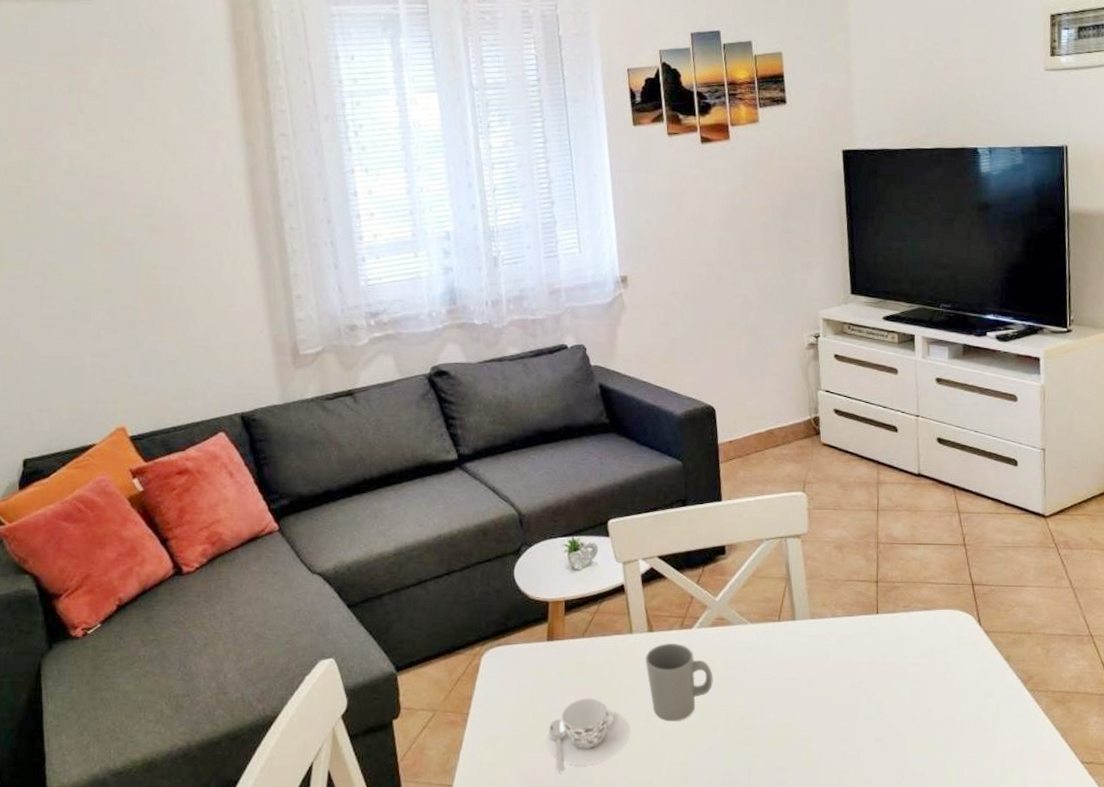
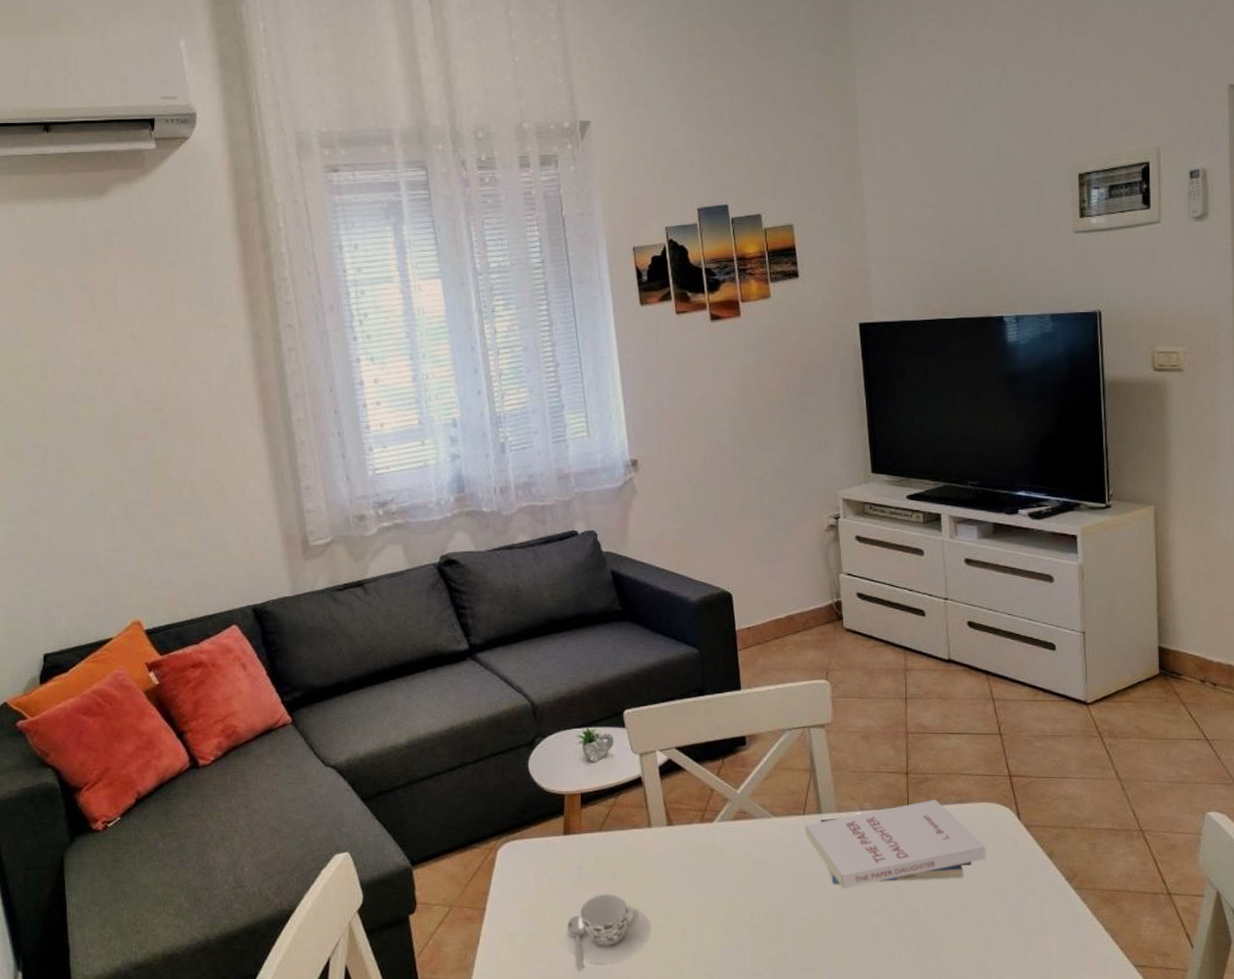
mug: present [645,643,713,721] -> none [665,838,736,918]
books: none [779,606,949,691] -> present [804,799,986,888]

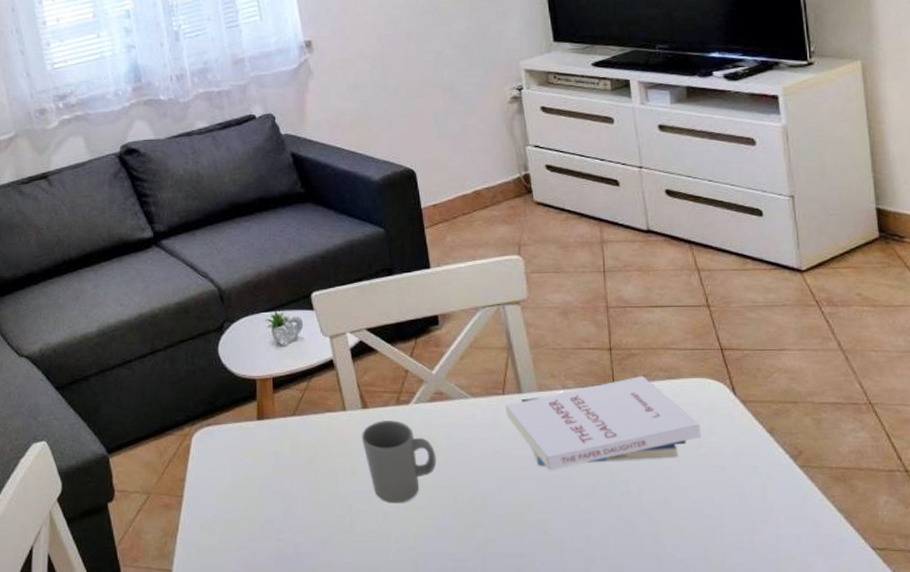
teacup: present [565,894,650,970] -> none [264,479,351,557]
mug: none [665,838,736,918] -> present [361,420,437,502]

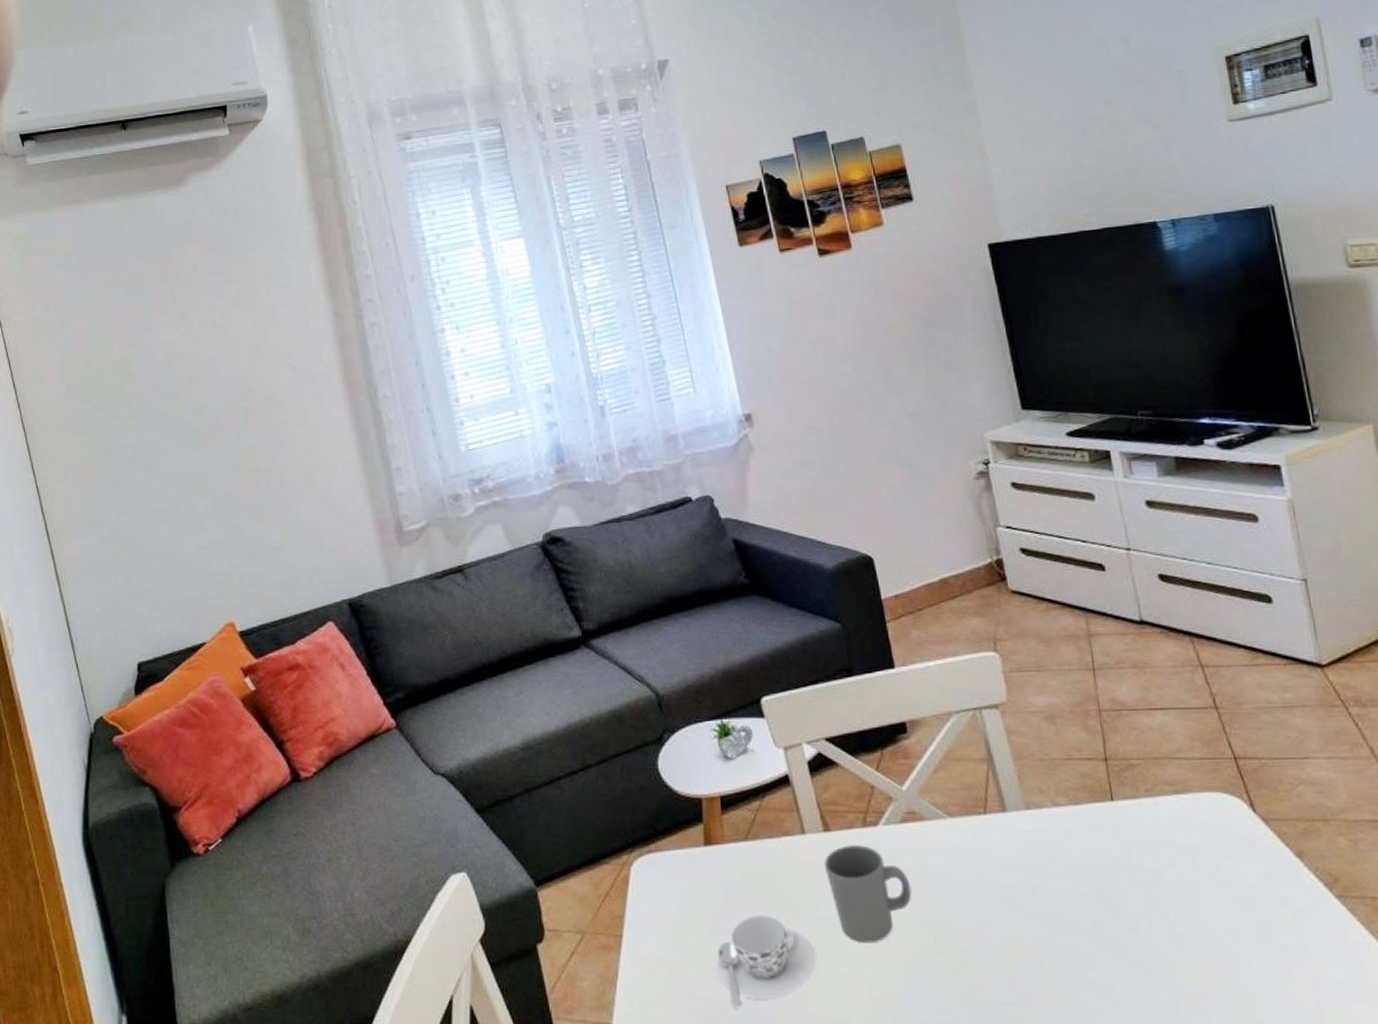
teacup: none [264,479,351,557] -> present [716,915,815,1007]
books: present [504,375,701,470] -> none [987,789,1218,902]

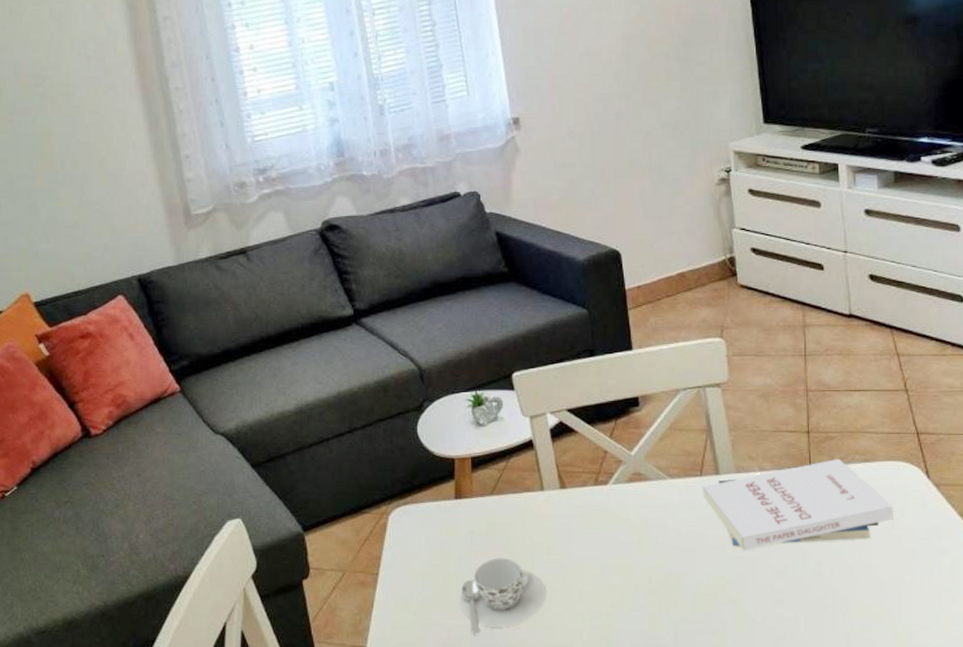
mug: present [824,845,912,942] -> none [558,501,633,581]
books: none [987,789,1218,902] -> present [702,458,894,550]

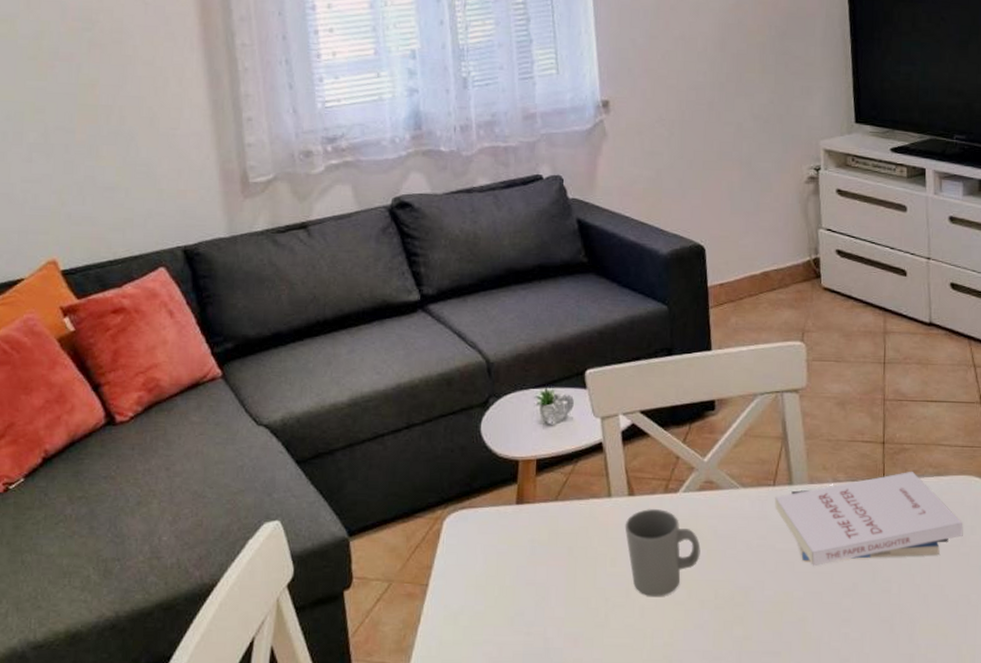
teacup: present [460,558,545,634] -> none [514,569,606,652]
mug: none [558,501,633,581] -> present [625,509,701,596]

